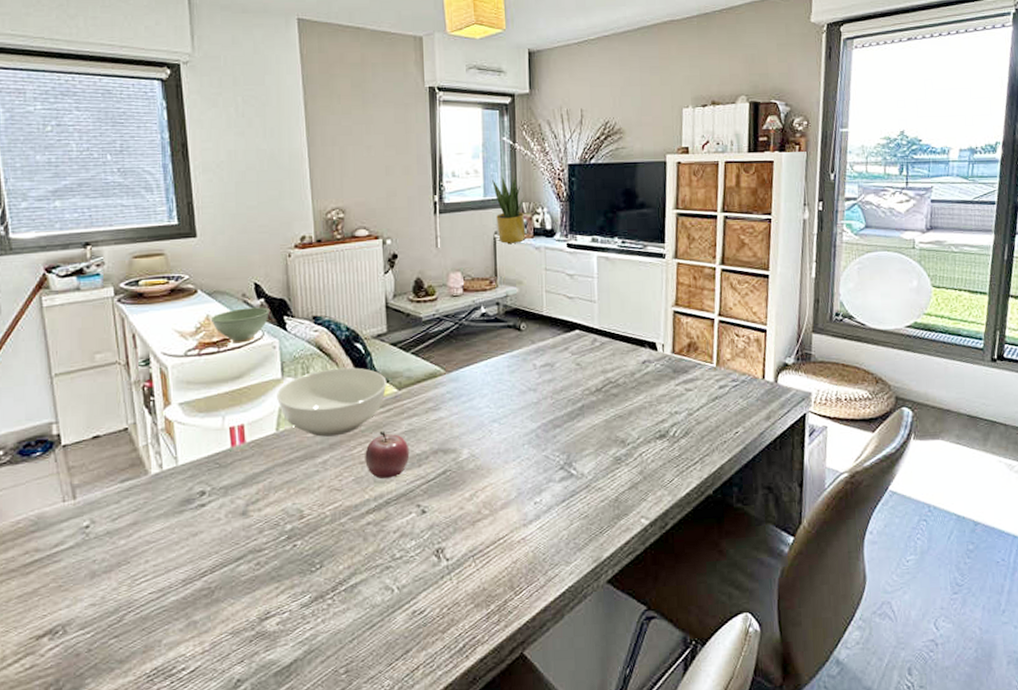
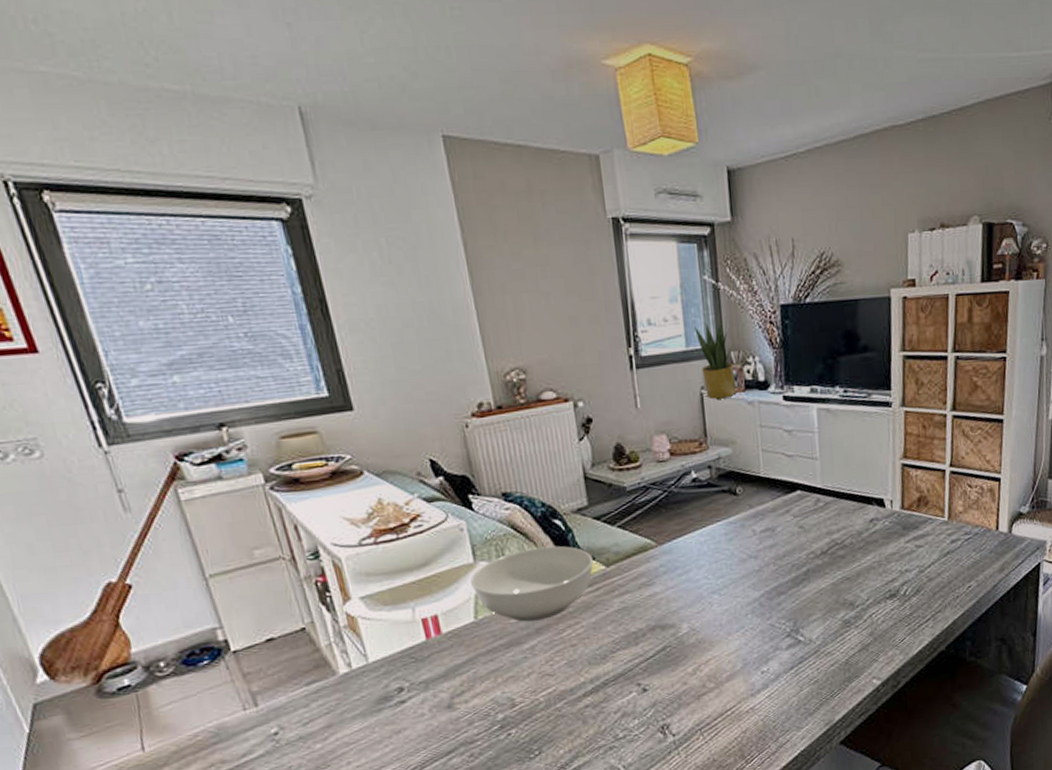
bowl: present [210,307,269,344] -> none [383,486,452,528]
fruit: present [365,430,410,478] -> none [576,610,625,660]

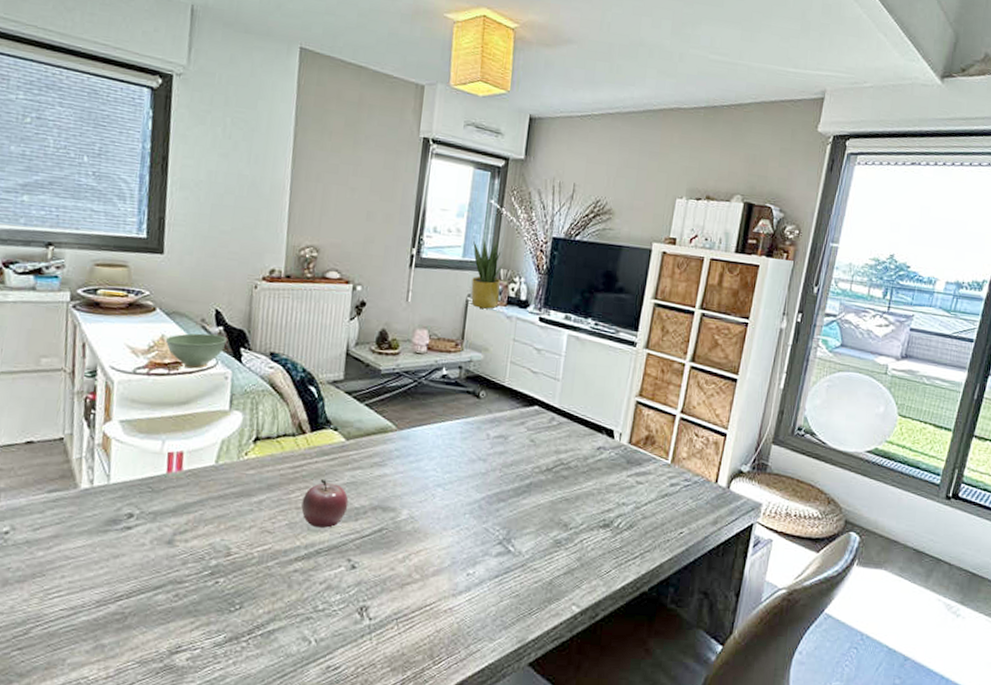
bowl: none [383,486,452,528] -> present [165,333,227,369]
bowl: present [470,545,594,622] -> none [221,408,336,478]
fruit: none [576,610,625,660] -> present [301,478,349,528]

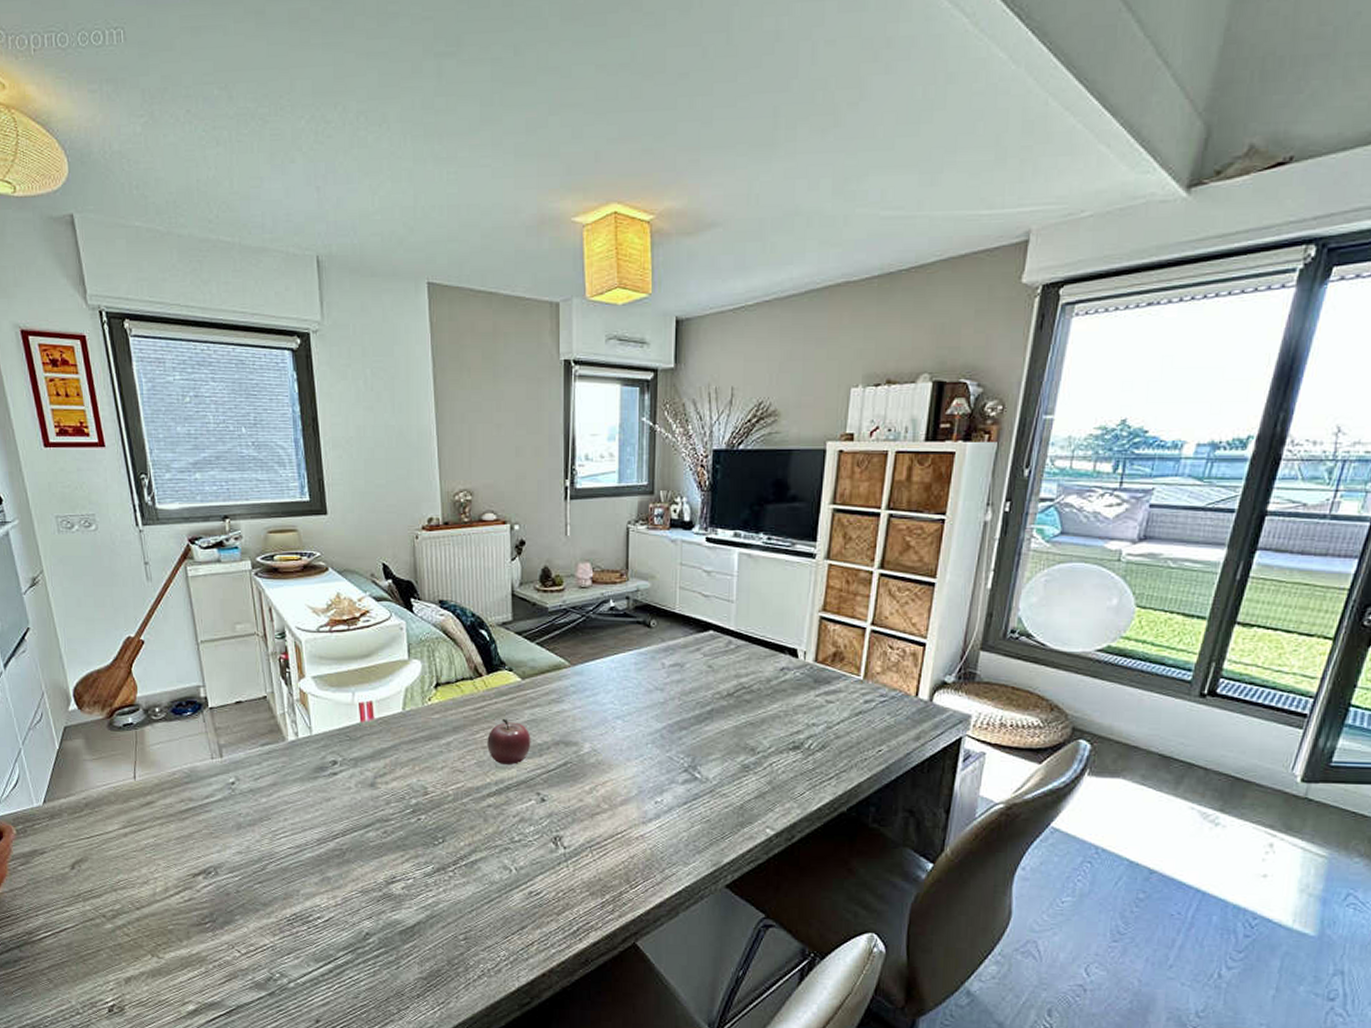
bowl: present [165,333,227,369] -> none [341,588,397,623]
planter: present [471,239,505,309] -> none [628,459,663,534]

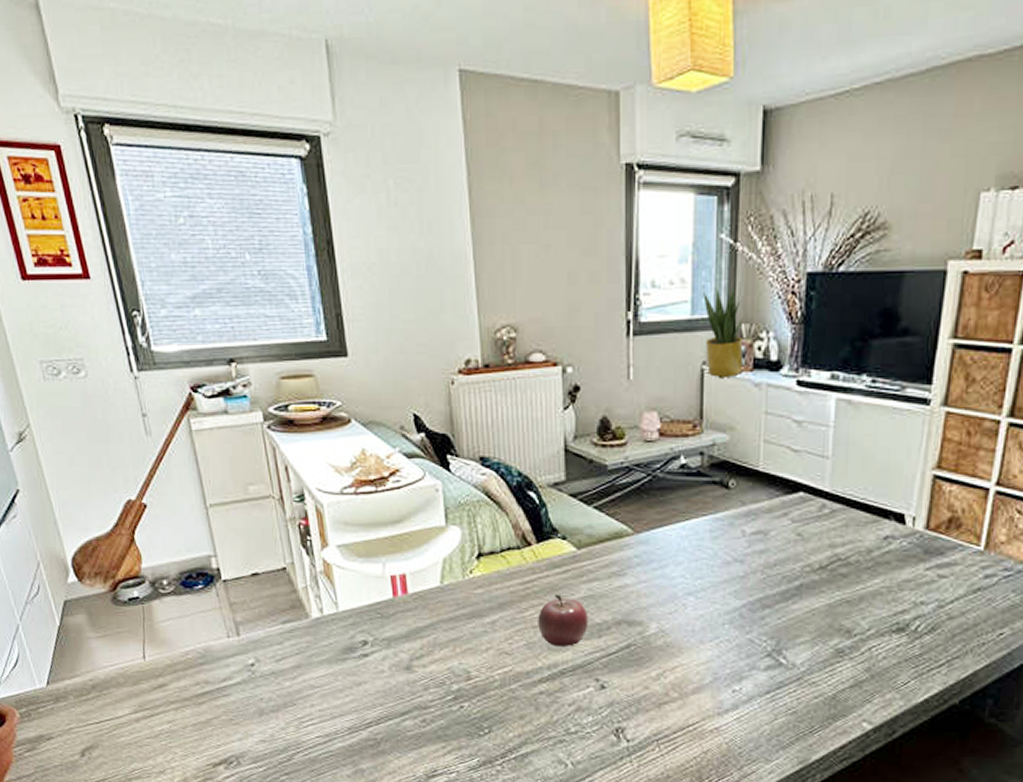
planter: none [628,459,663,534] -> present [703,285,746,377]

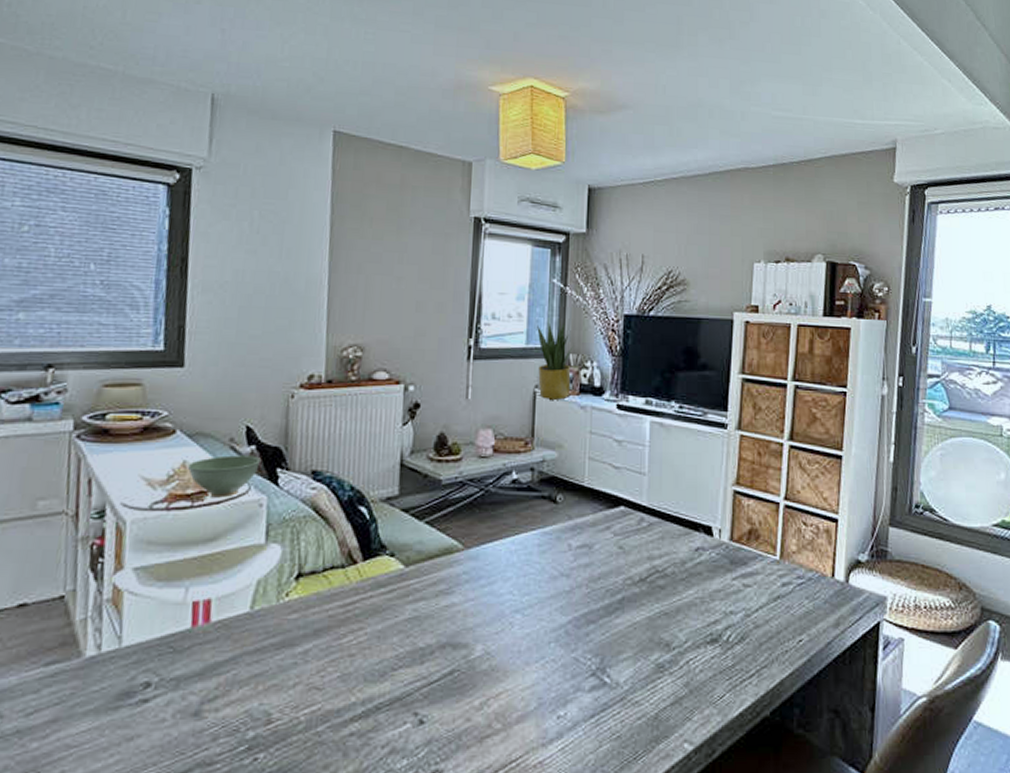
bowl: none [366,443,431,483] -> present [187,455,260,498]
fruit: present [538,594,589,647] -> none [355,616,412,677]

